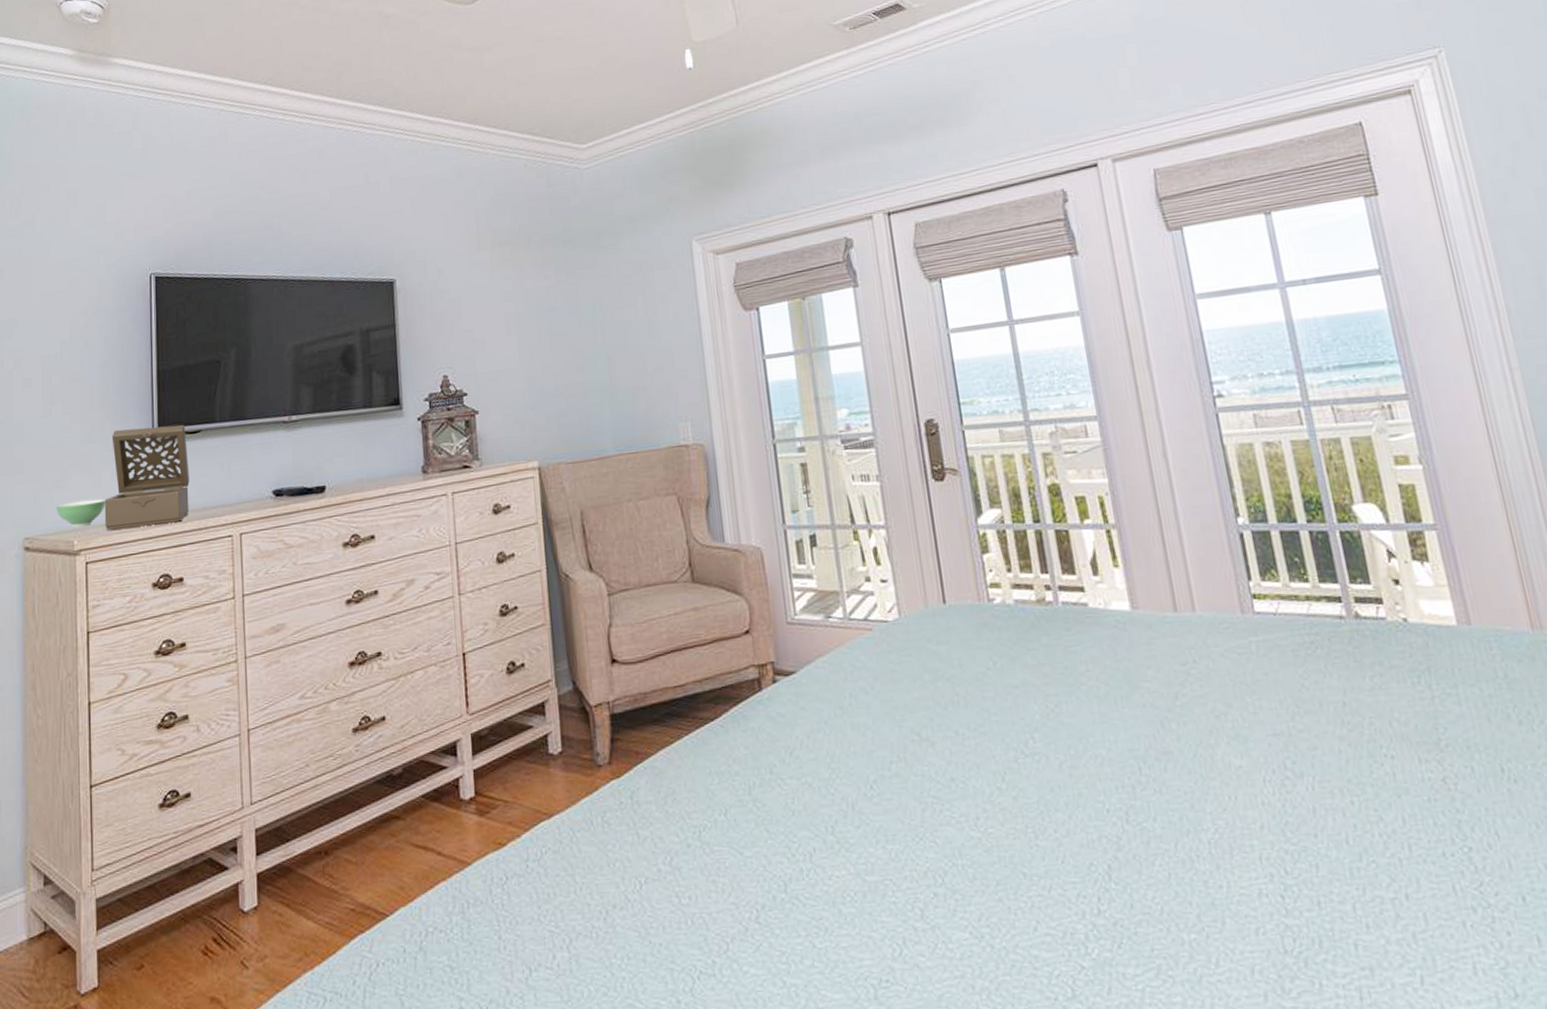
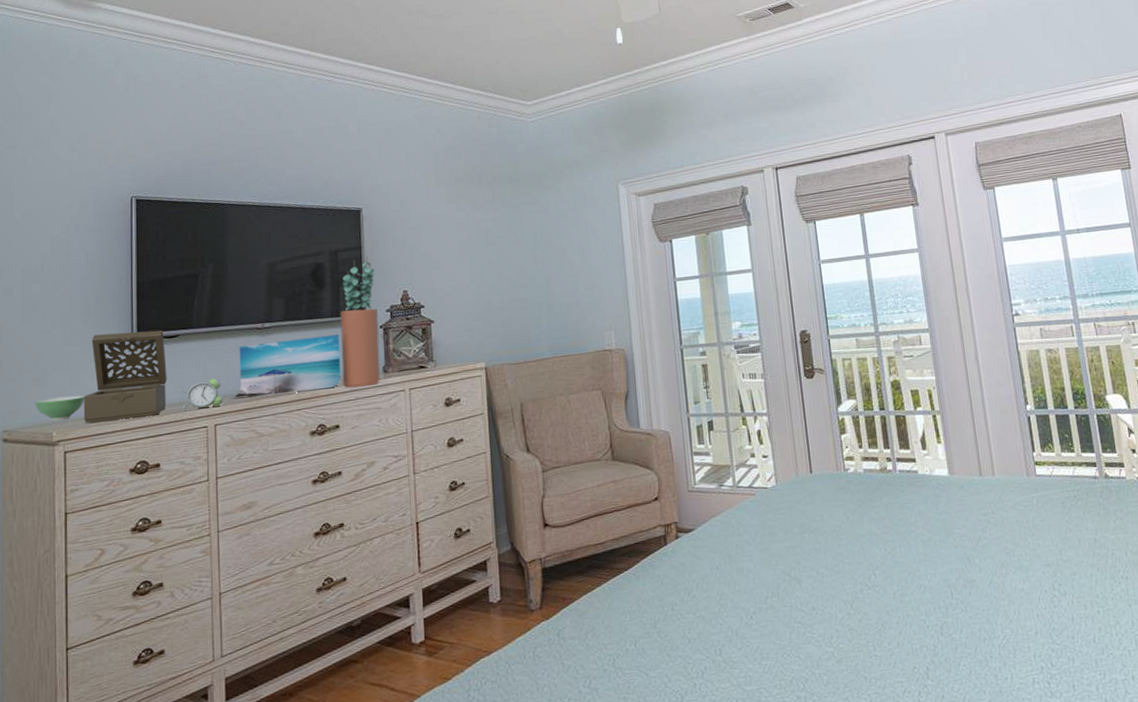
alarm clock: none [203,479,252,517] -> present [179,377,227,411]
picture frame: none [249,428,376,505] -> present [223,334,341,400]
vase: none [372,336,419,492] -> present [339,256,380,388]

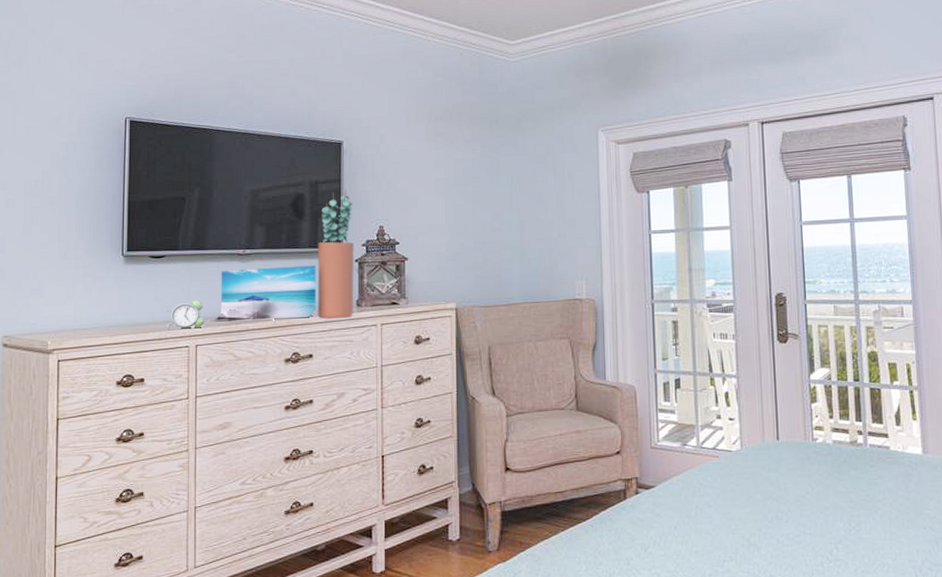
bowl: present [34,395,84,422] -> none [32,307,77,331]
jewelry box: present [83,329,167,423] -> none [76,249,153,334]

